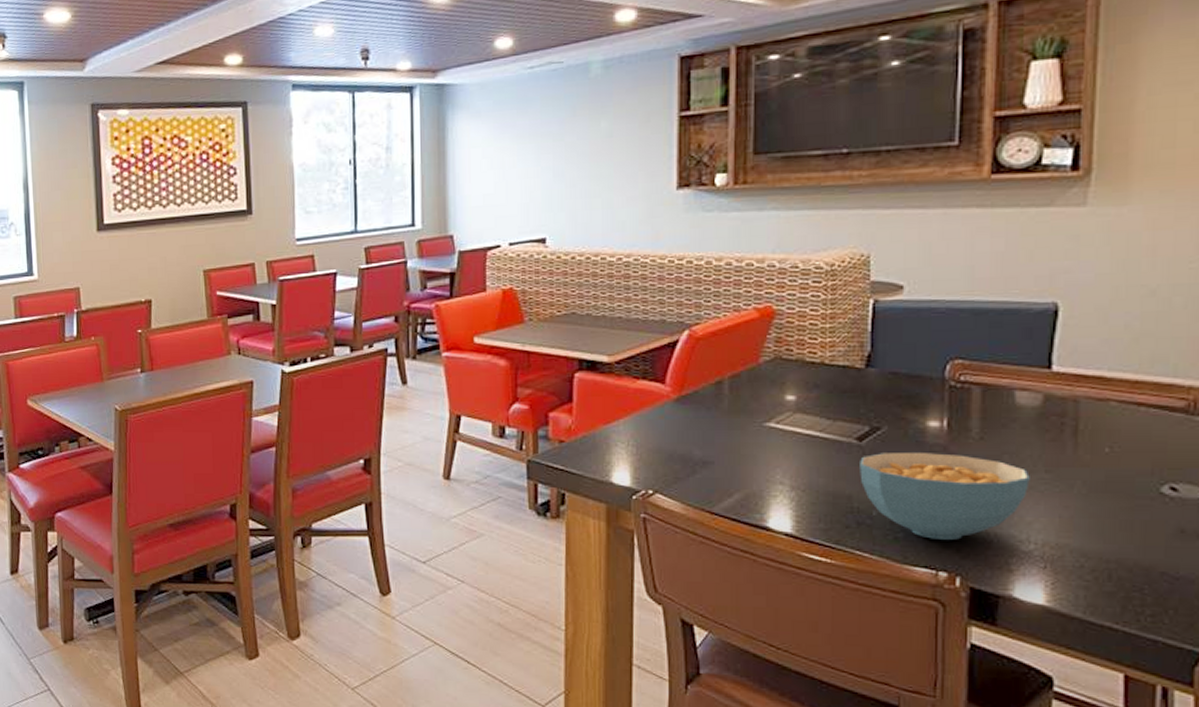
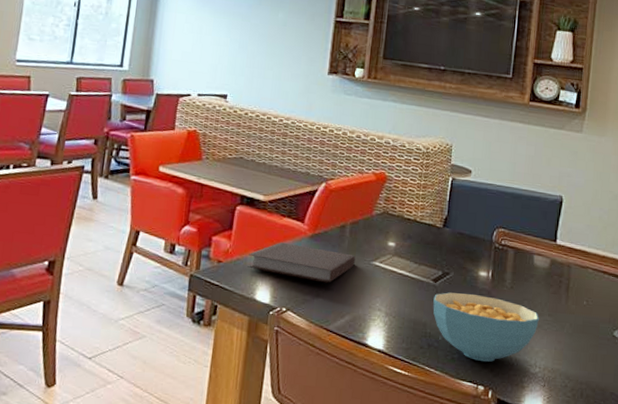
notebook: none [597,410,740,455] -> present [247,242,356,283]

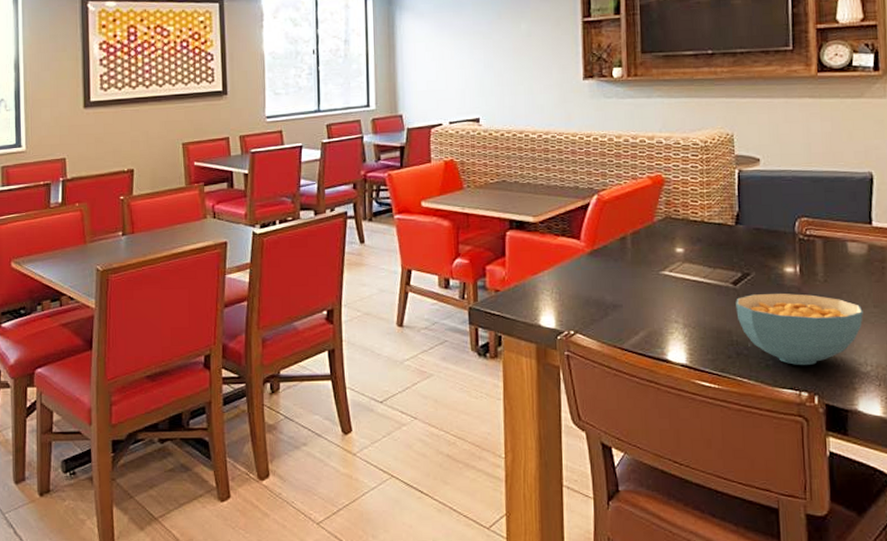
notebook: present [247,242,356,283] -> none [526,263,642,300]

